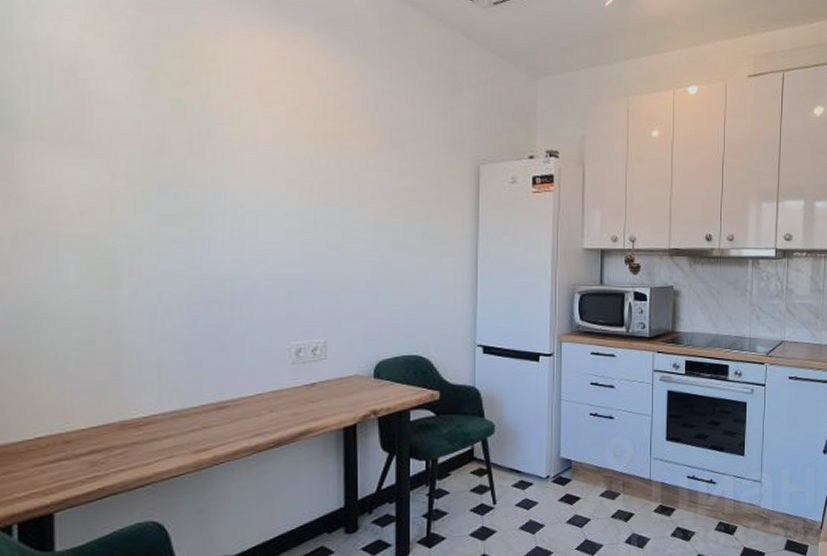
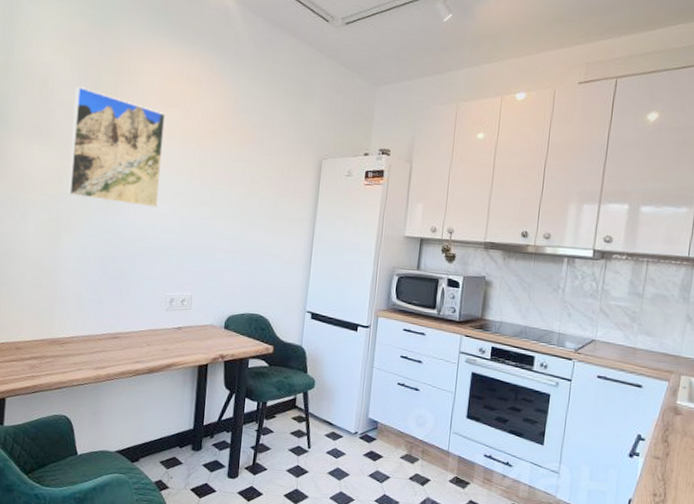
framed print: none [122,74,266,234] -> present [67,85,166,208]

